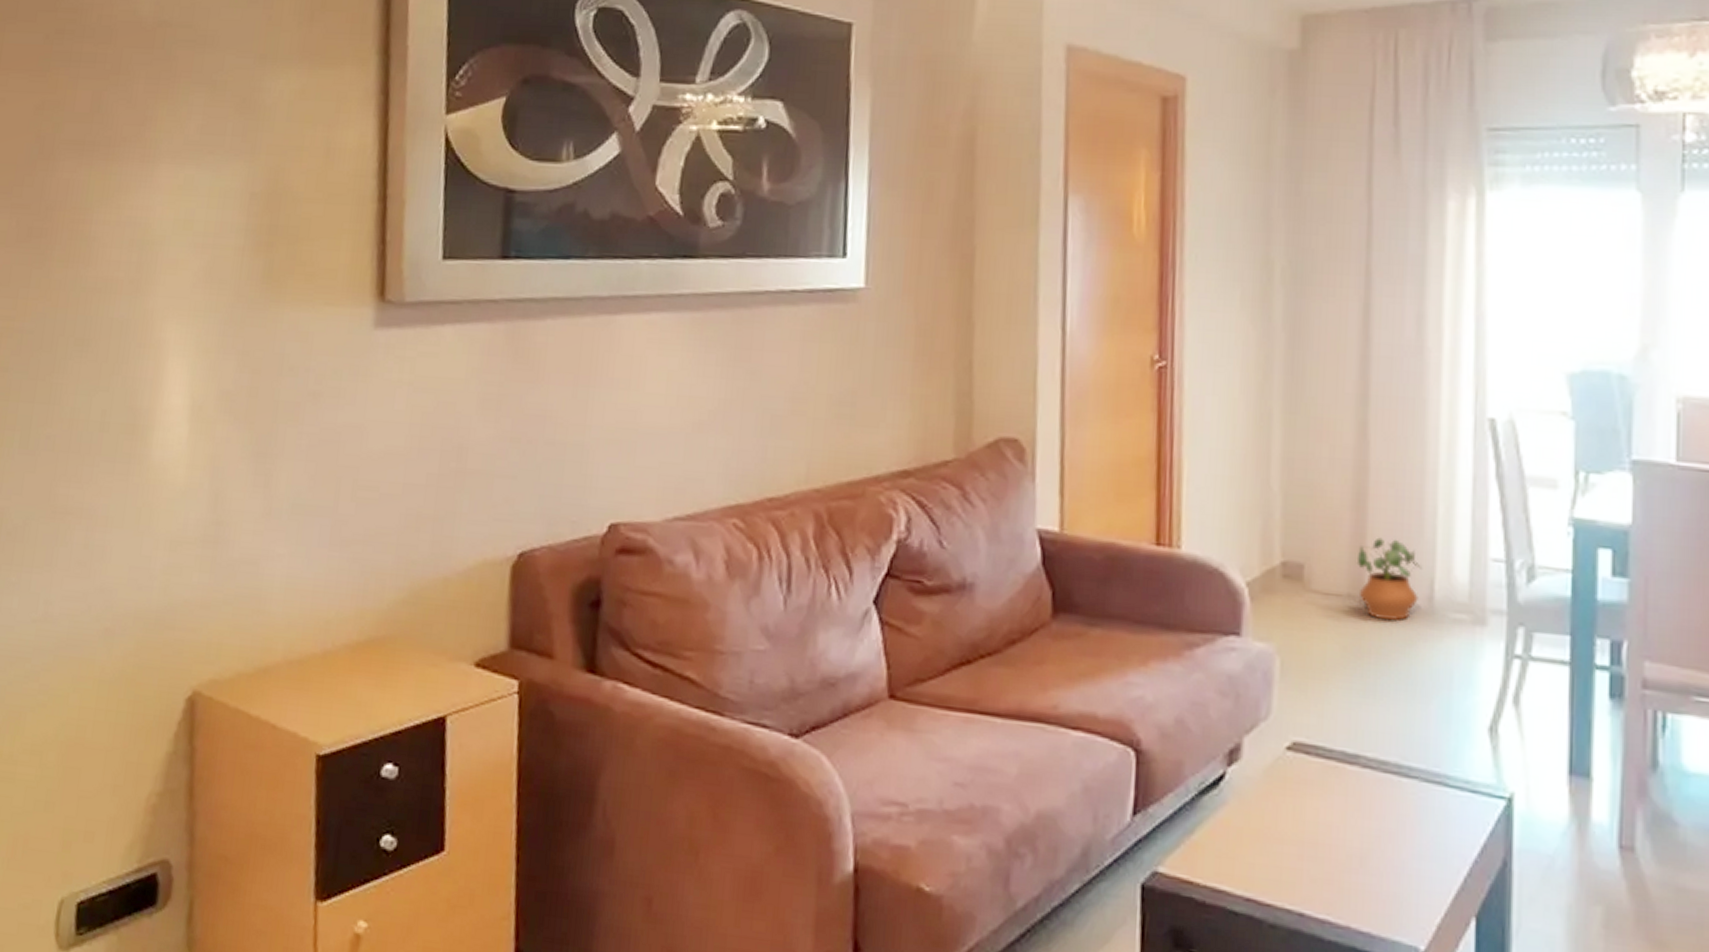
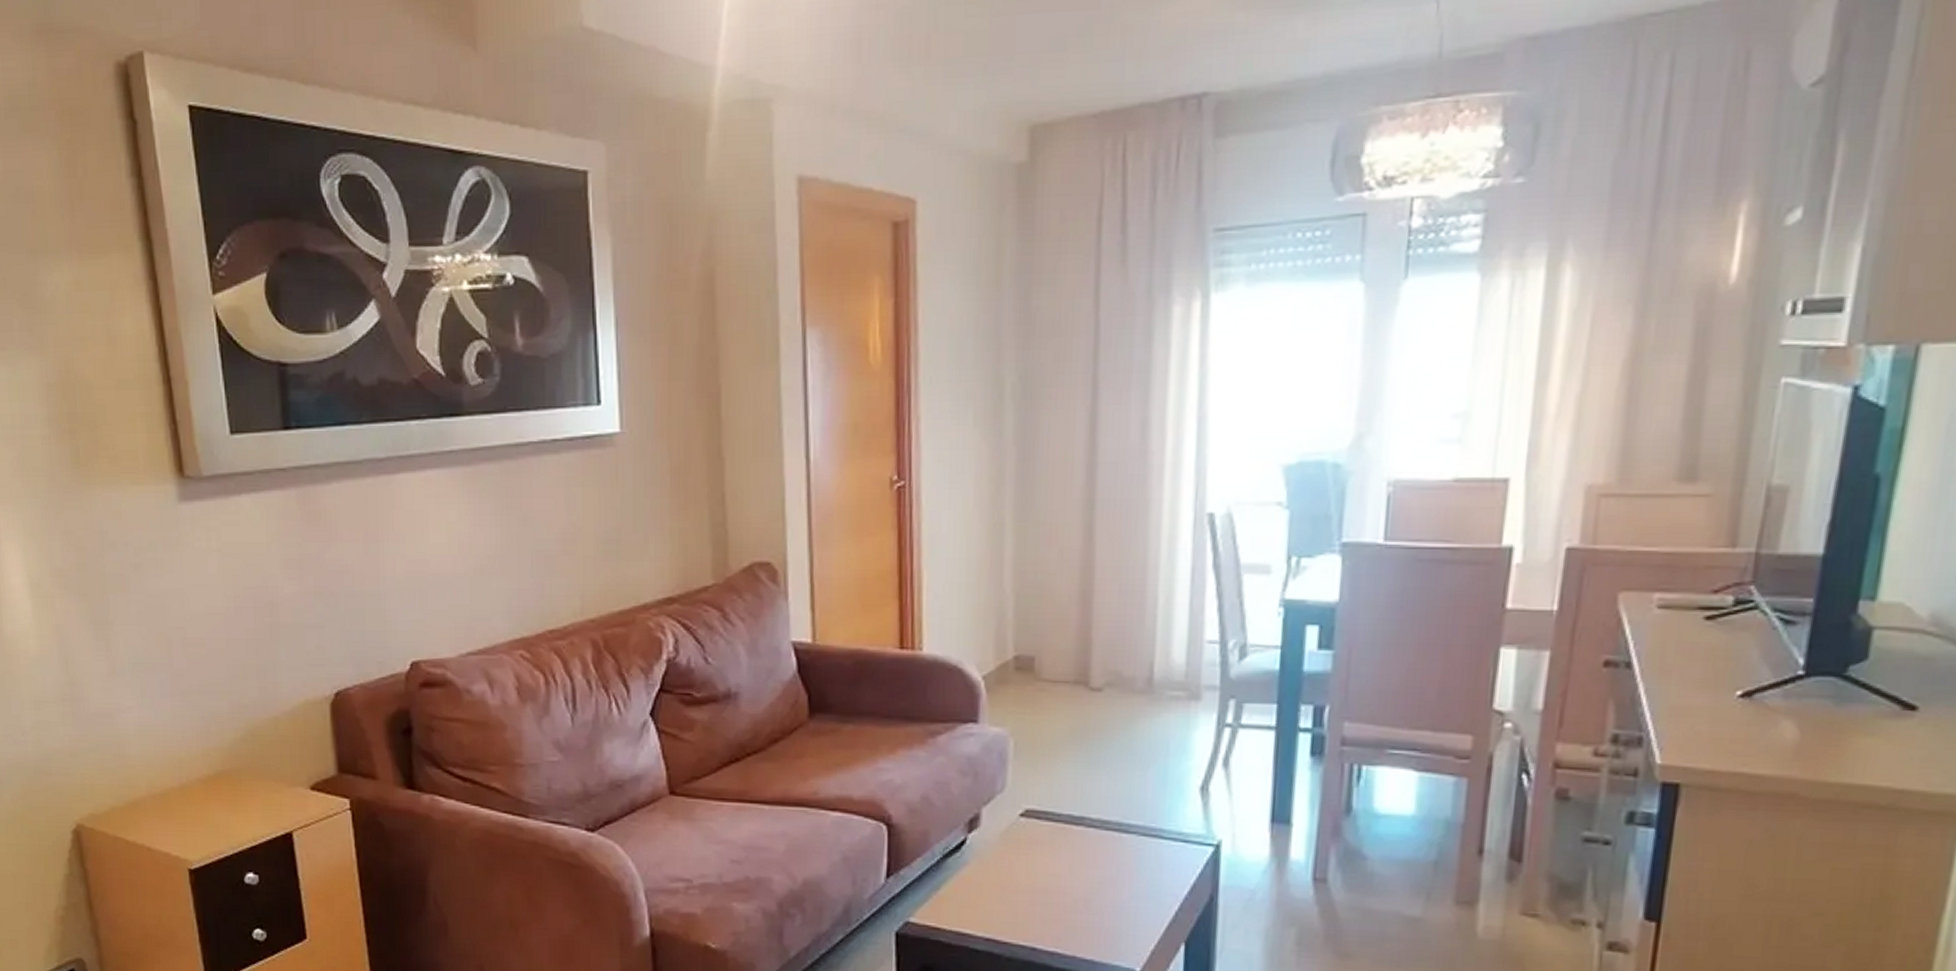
potted plant: present [1356,537,1421,621] -> none [1082,629,1142,700]

